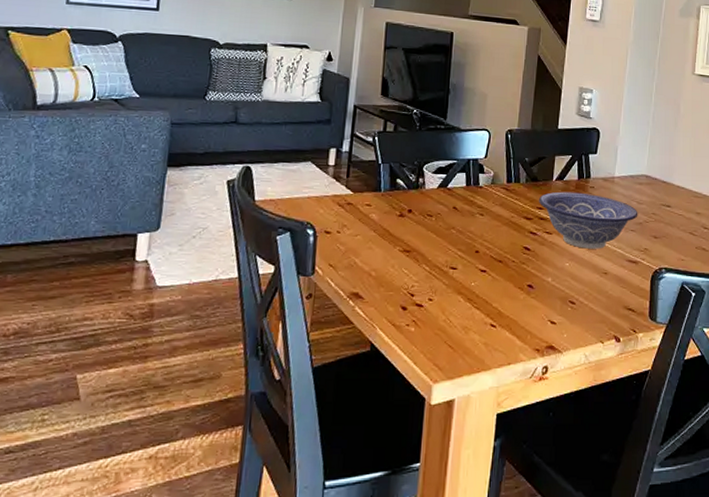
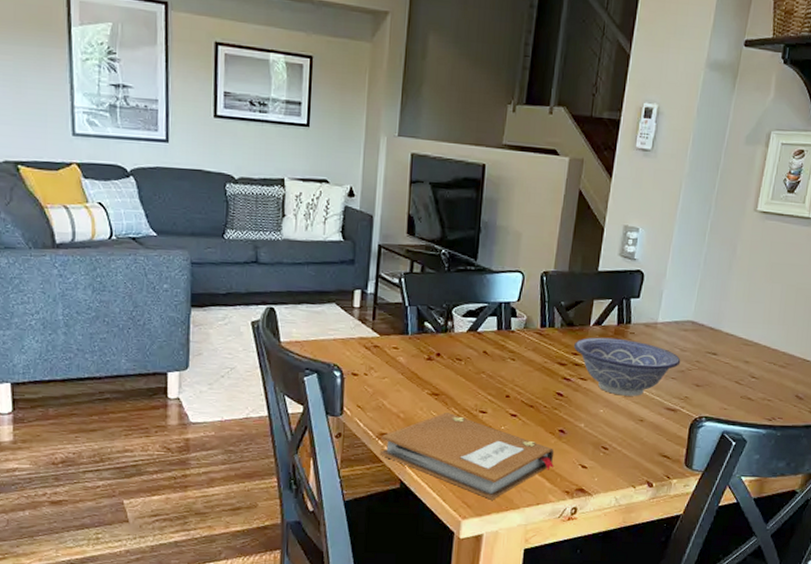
notebook: none [350,270,524,361] -> present [379,413,555,500]

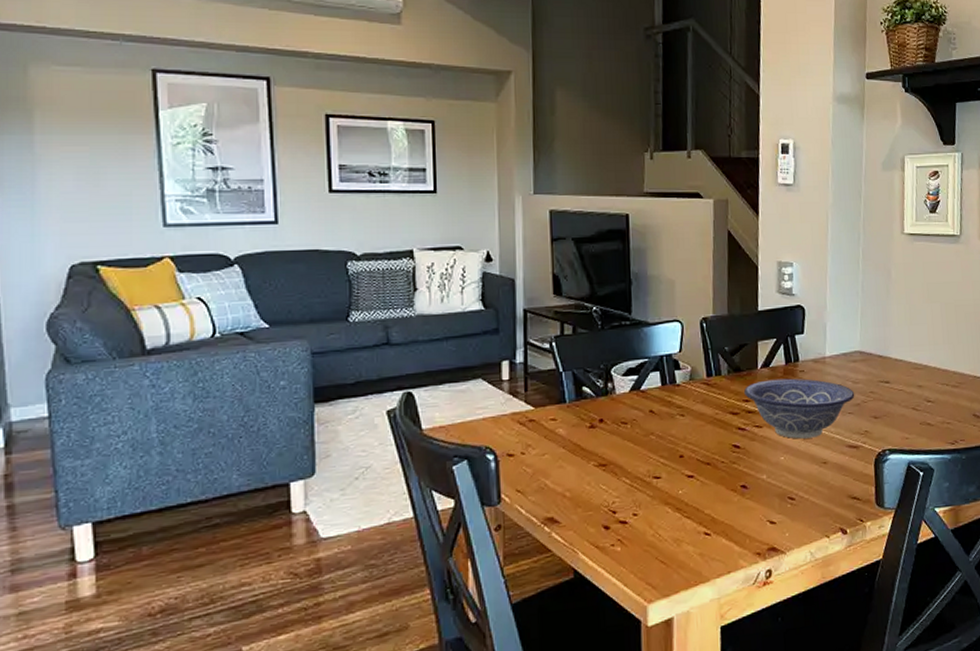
notebook: present [379,413,555,500] -> none [547,484,740,576]

